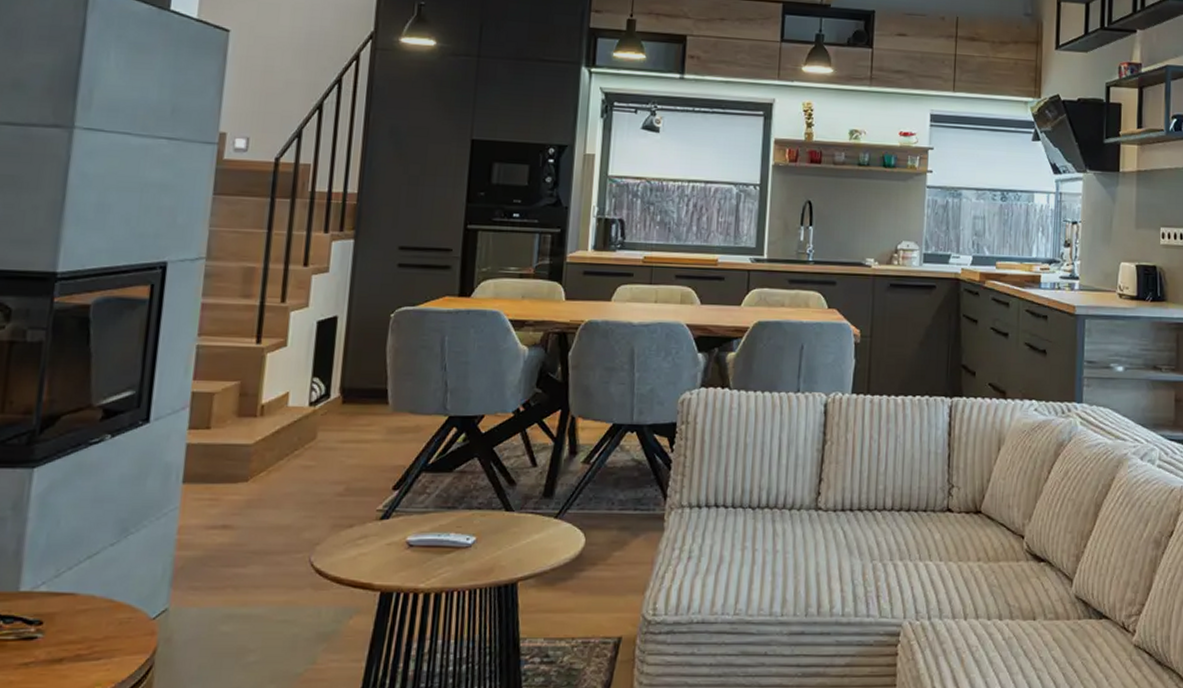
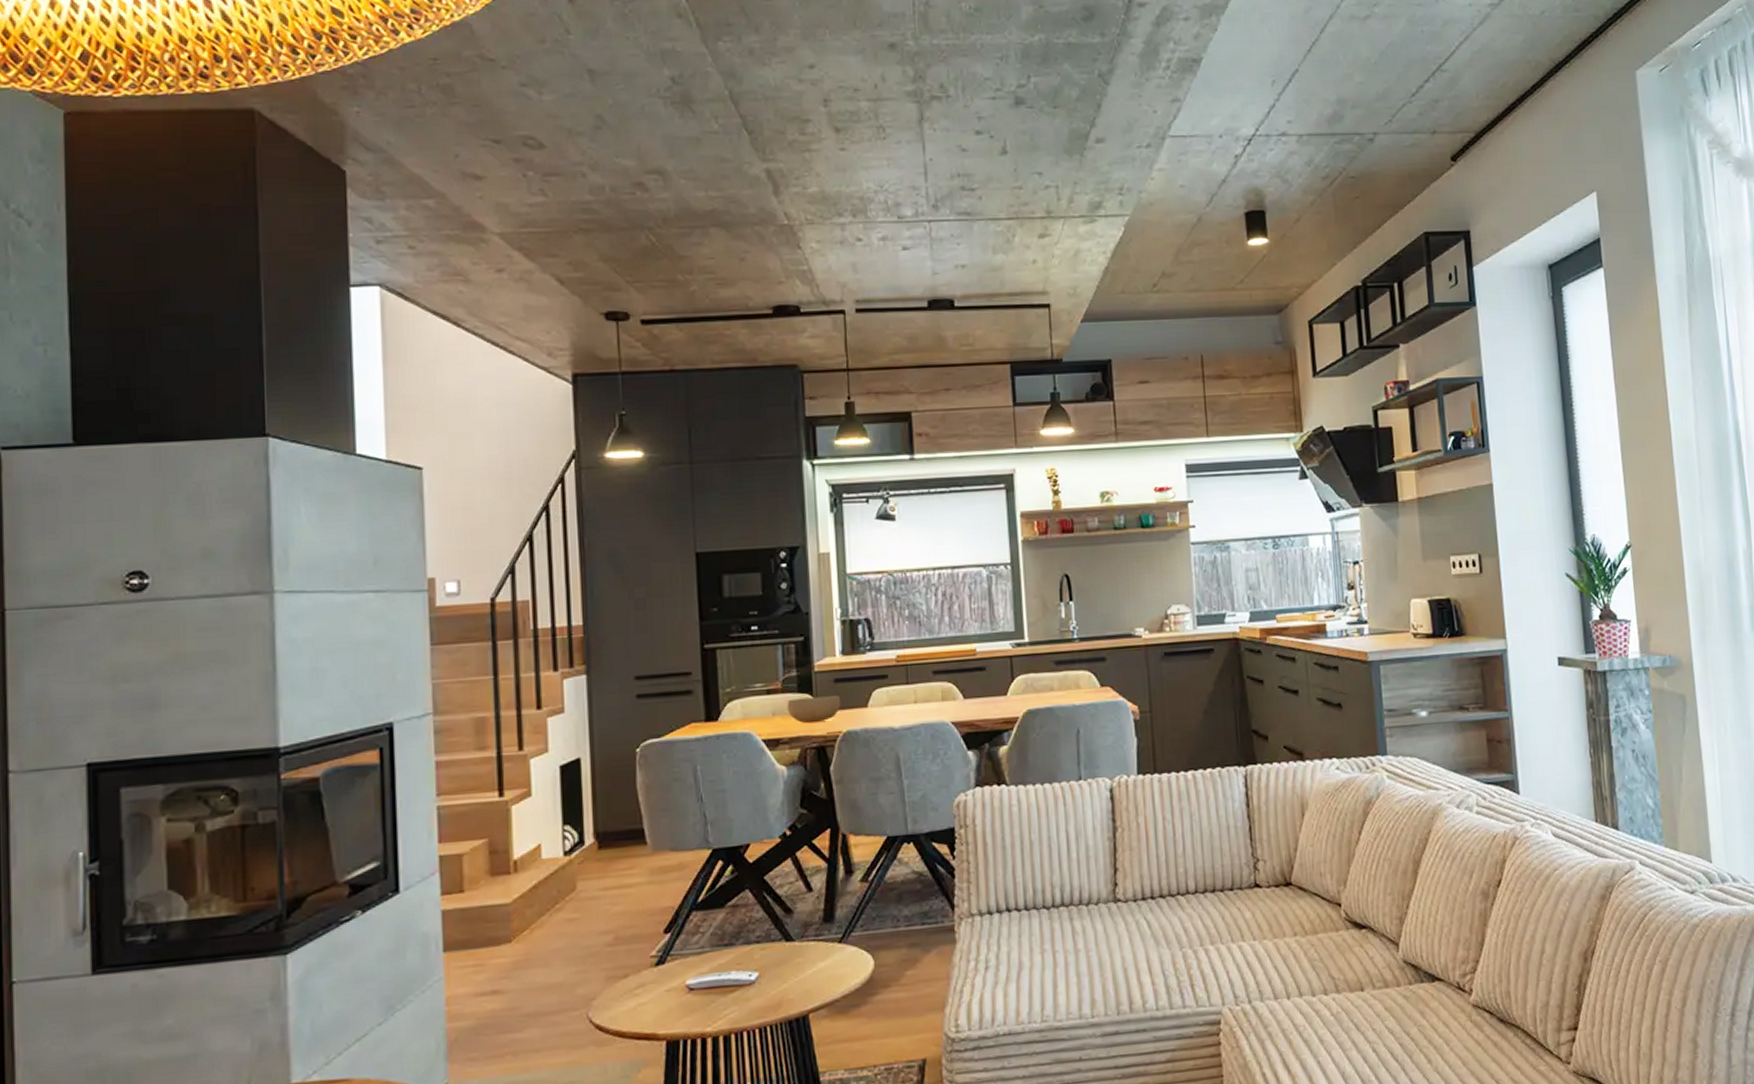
bowl: none [536,285,588,310] -> present [787,695,841,724]

